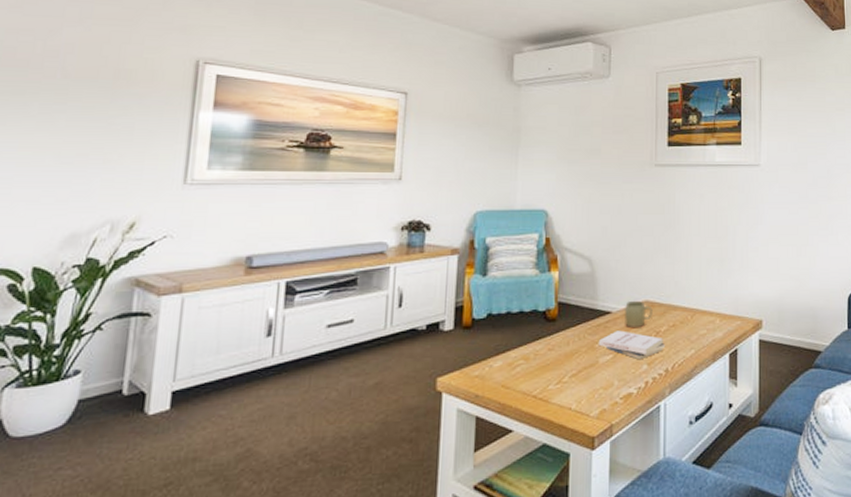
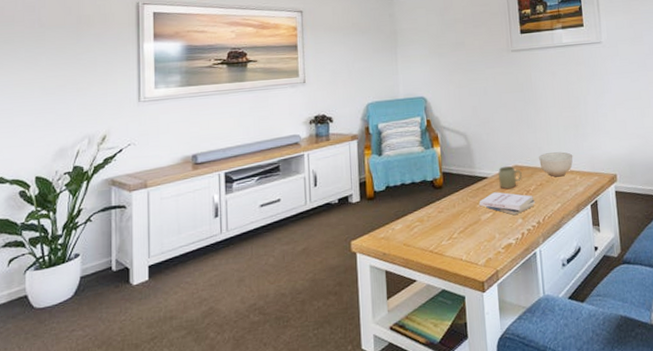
bowl: none [675,289,715,318] -> present [539,152,573,177]

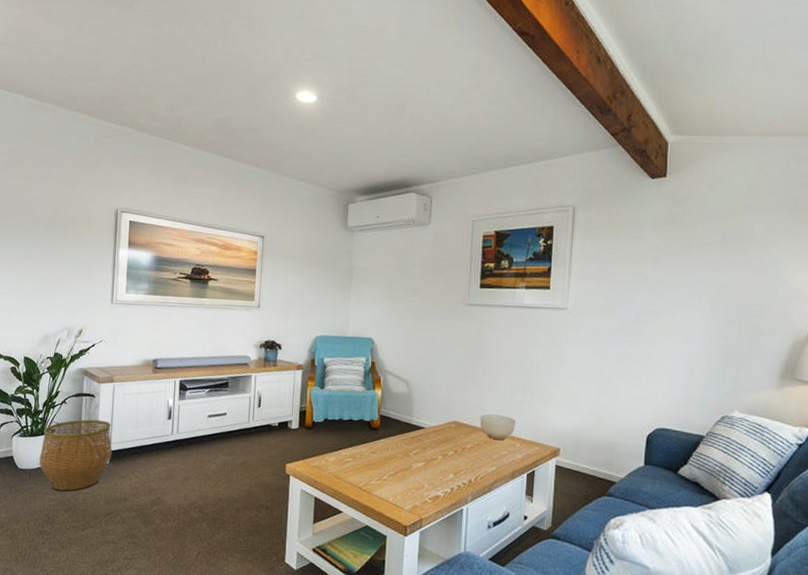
basket: none [61,232,152,325] -> present [39,419,113,492]
books: present [479,192,536,216] -> none [412,443,470,470]
mug: present [498,165,522,190] -> none [435,419,460,443]

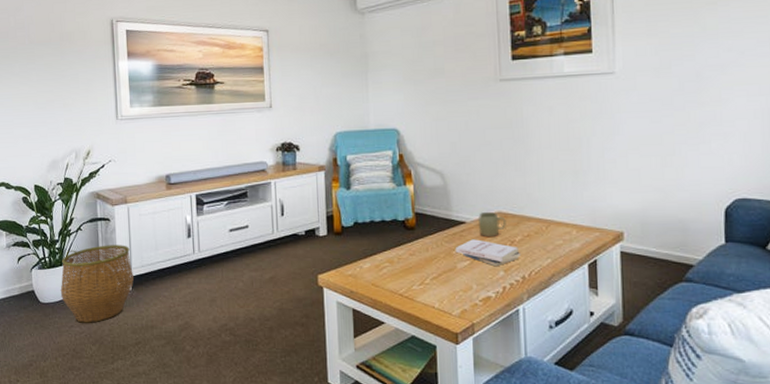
books: none [412,443,470,470] -> present [455,239,521,267]
mug: none [435,419,460,443] -> present [478,211,506,238]
bowl: present [480,414,516,441] -> none [527,200,570,229]

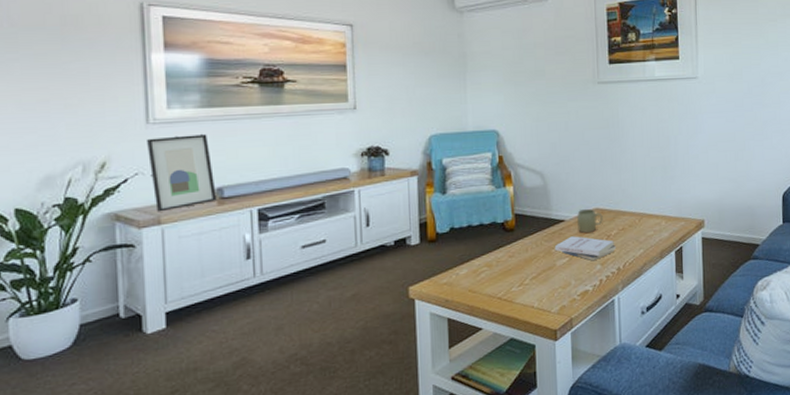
basket: present [60,245,134,323] -> none [55,275,171,379]
picture frame: none [116,128,166,193] -> present [145,133,217,212]

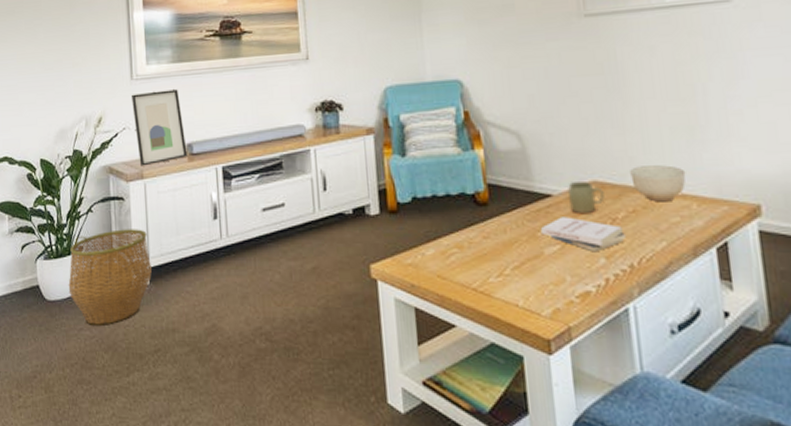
basket: none [55,275,171,379] -> present [68,229,153,325]
bowl: none [622,195,660,222] -> present [630,165,686,202]

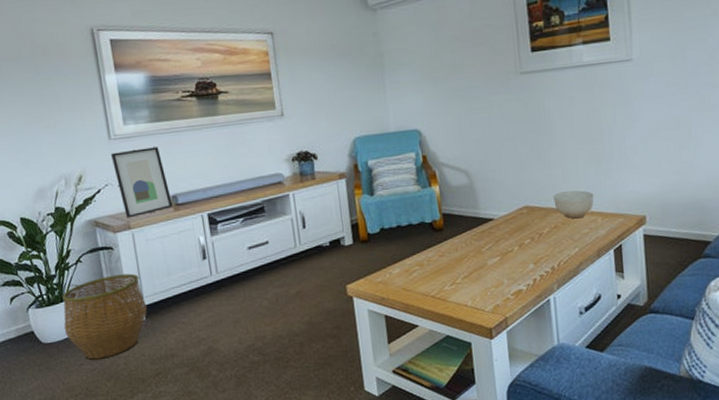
books: present [540,217,627,252] -> none [484,235,550,260]
mug: present [568,180,605,215] -> none [506,206,534,232]

